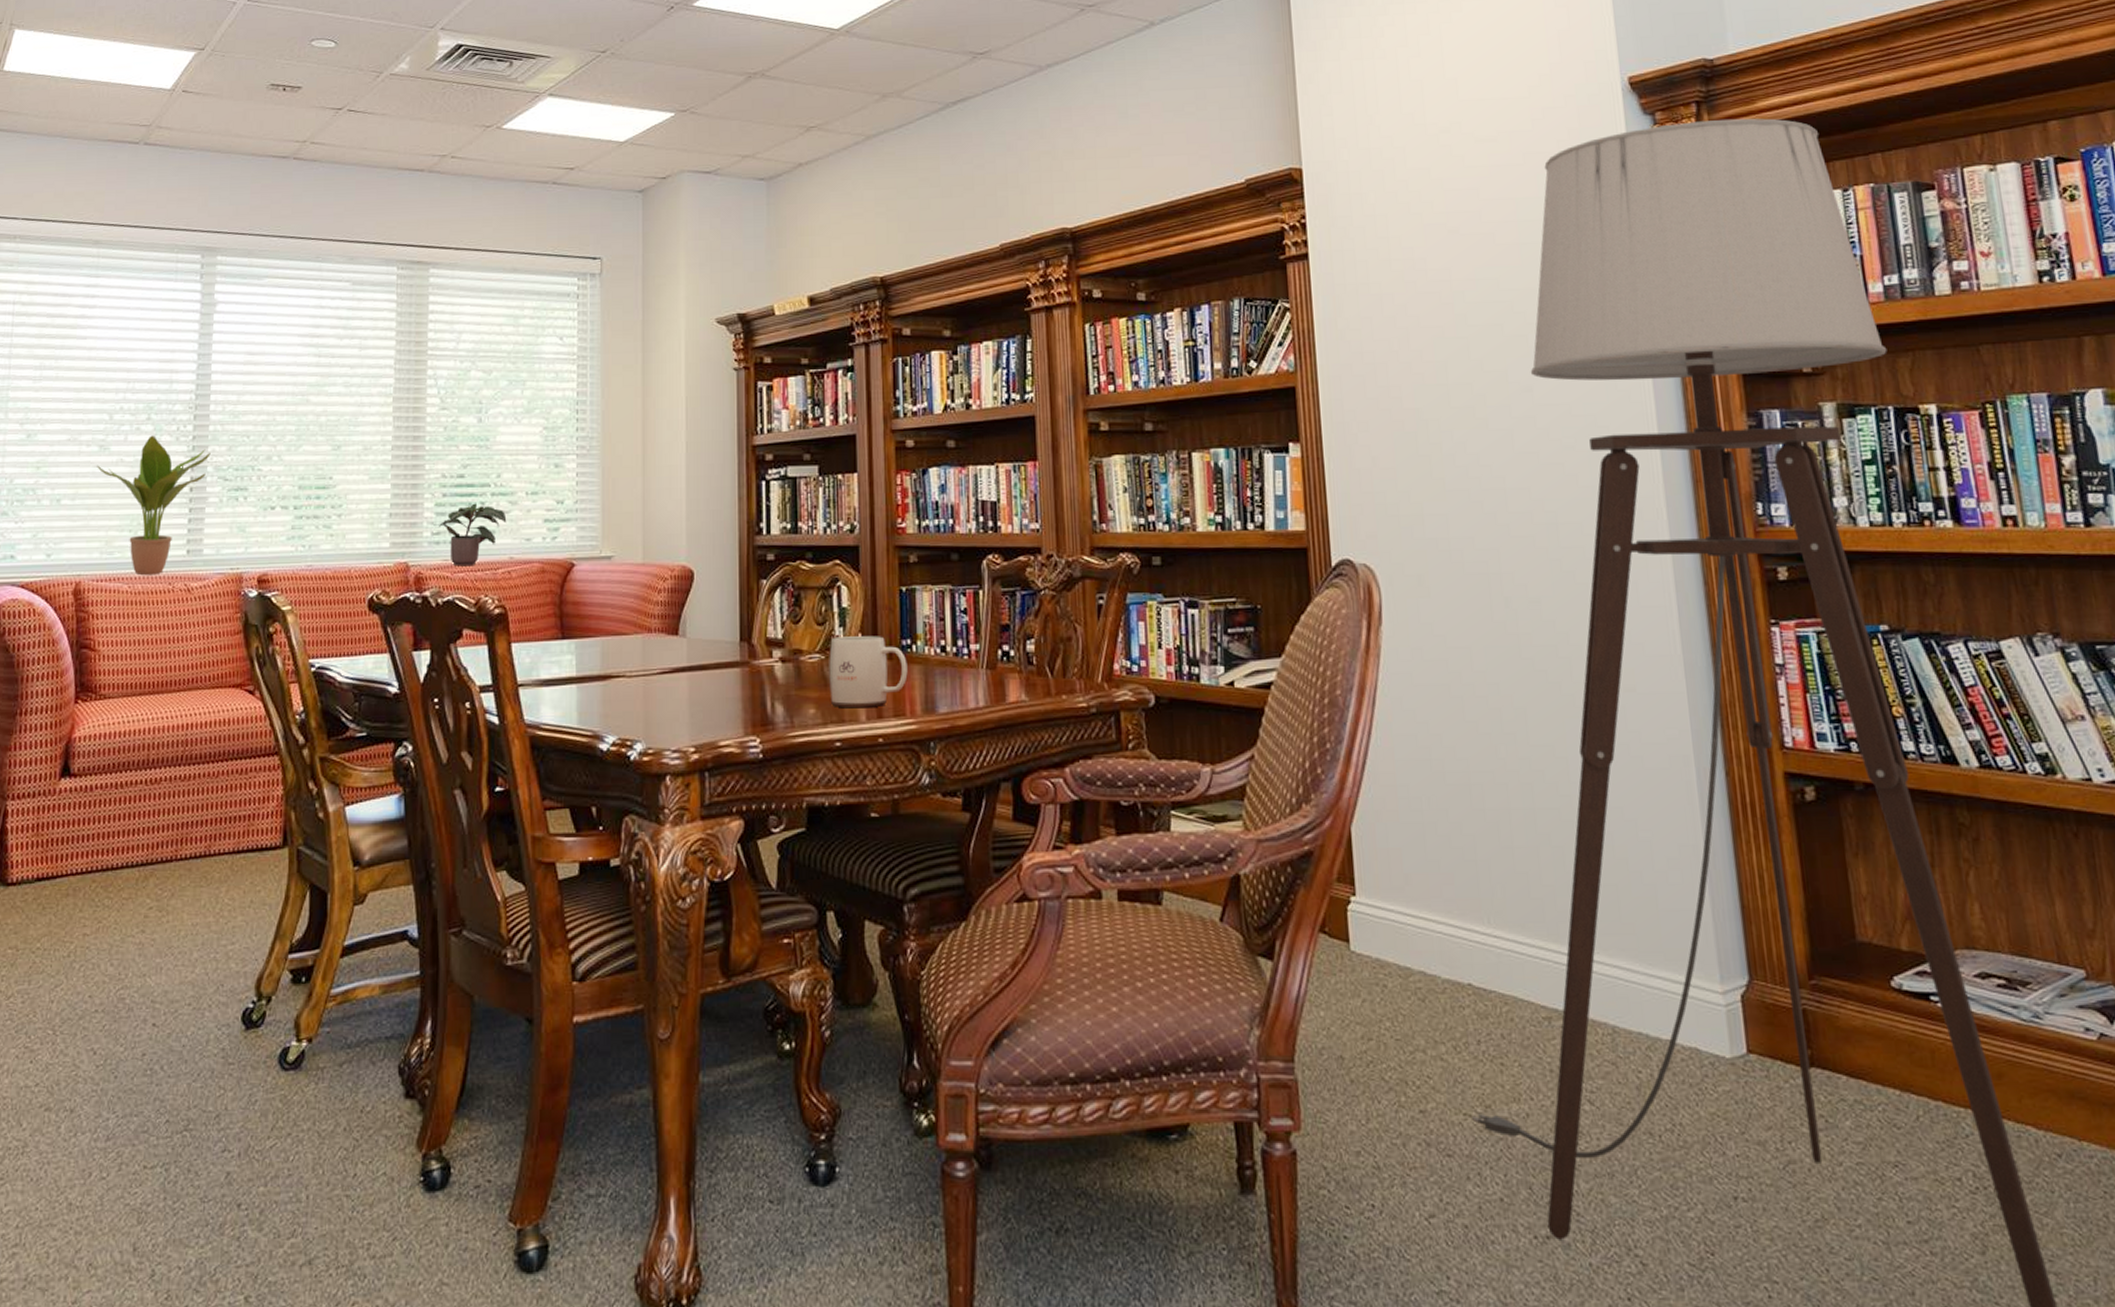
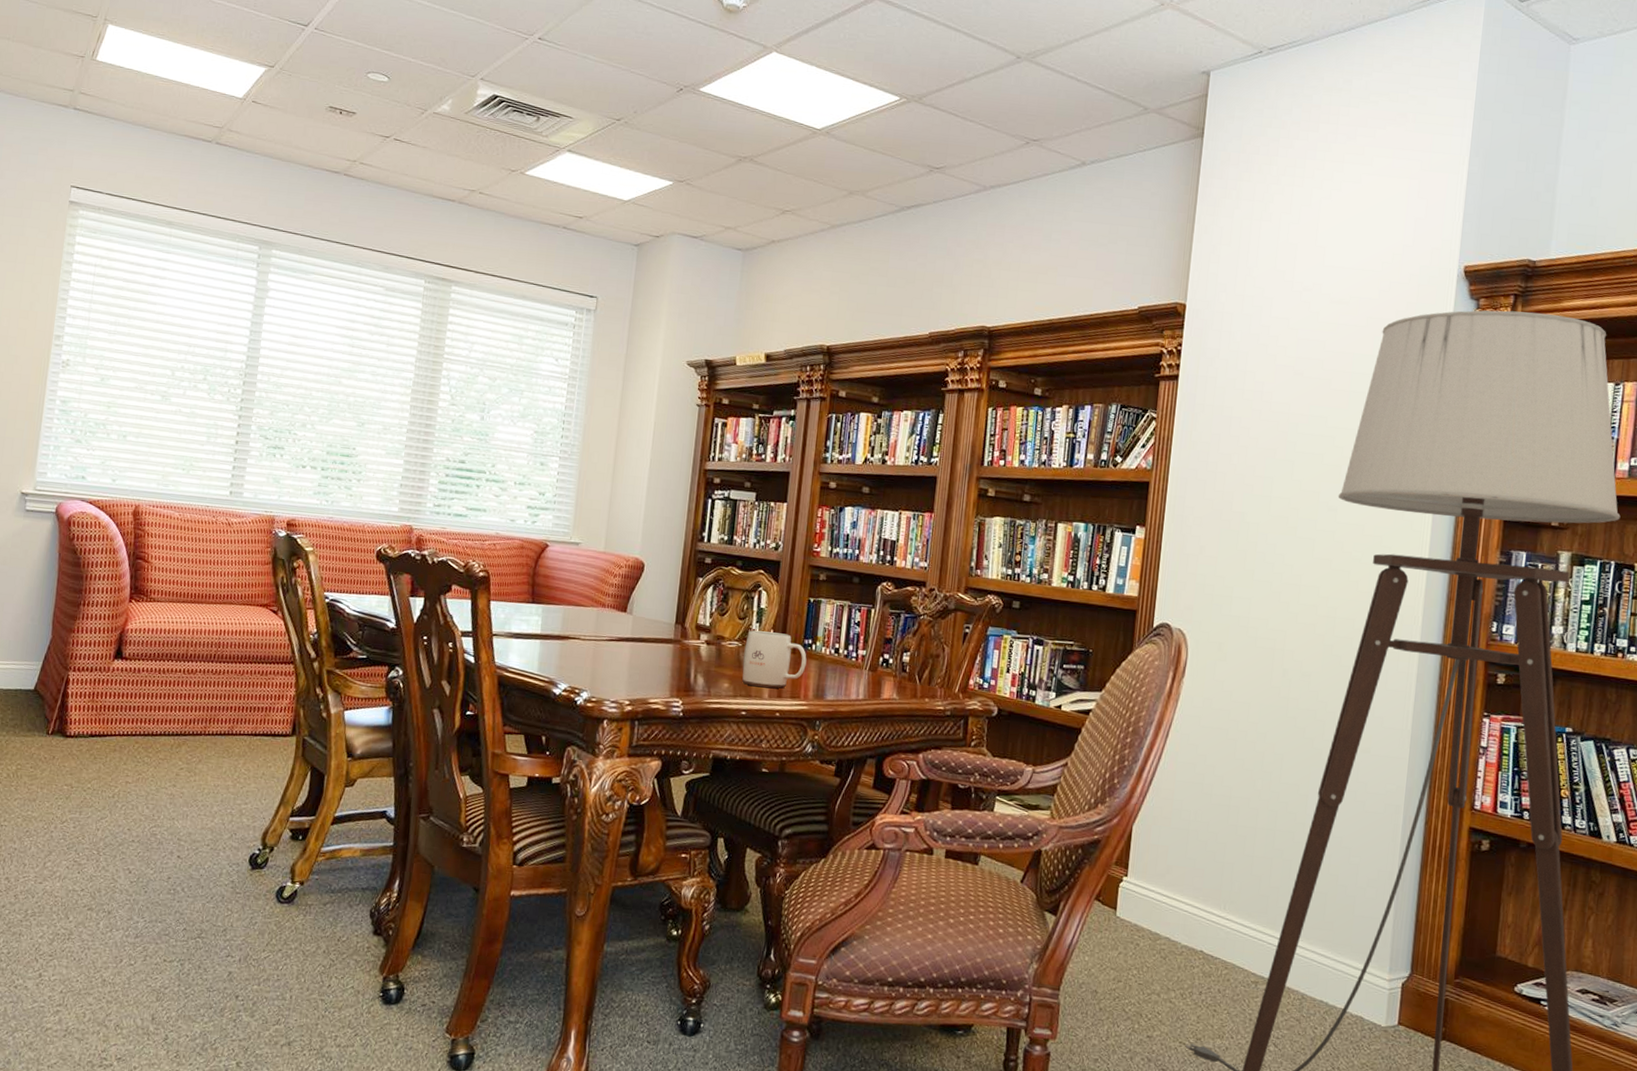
potted plant: present [97,435,211,576] -> none [159,393,255,509]
potted plant: present [439,503,507,566] -> none [440,485,497,536]

